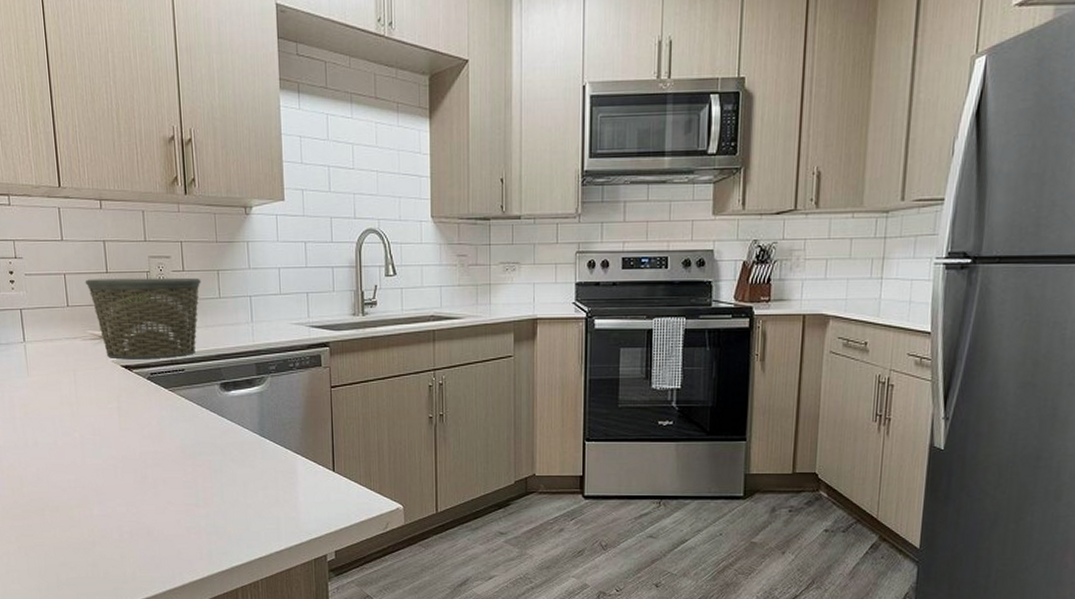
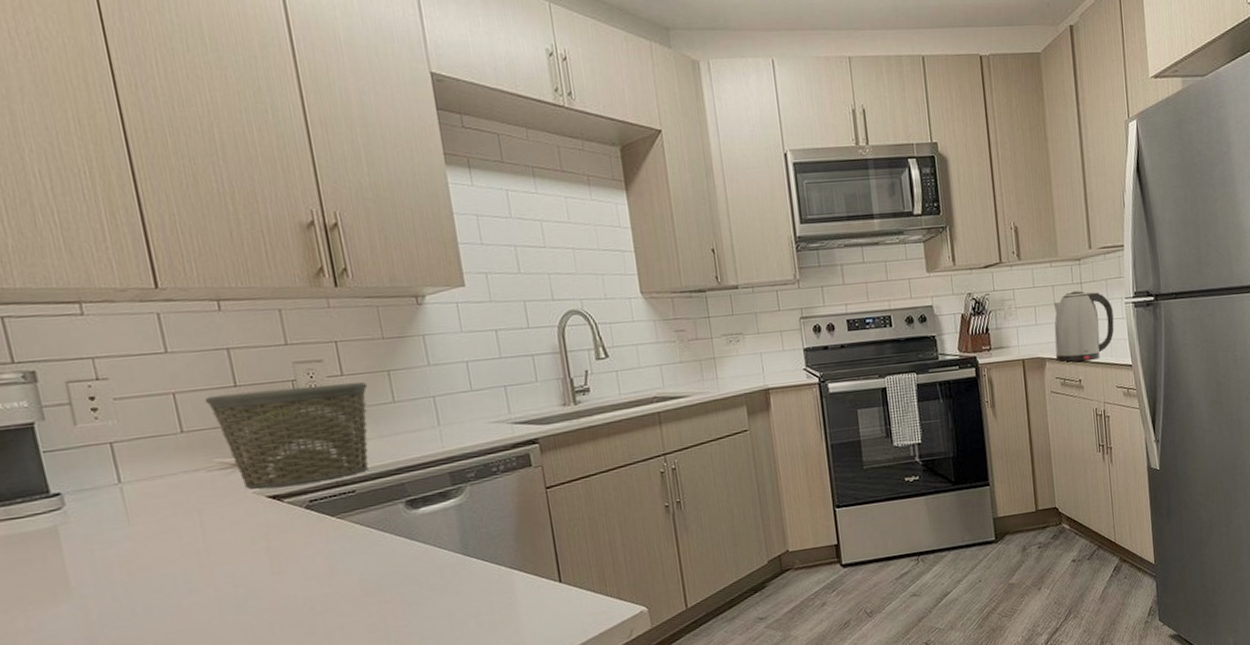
kettle: none [841,246,919,324] -> present [1054,291,1114,363]

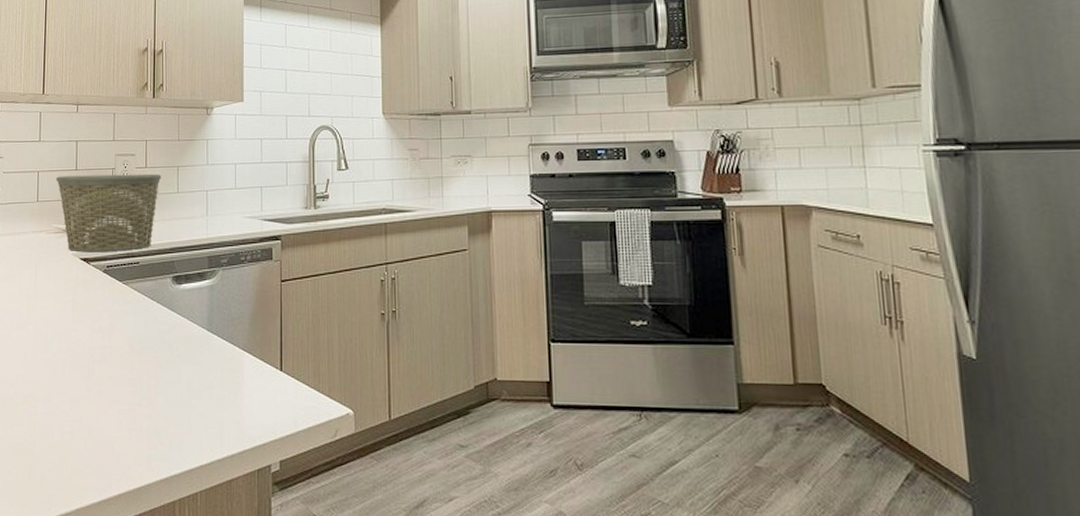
kettle: present [1054,291,1114,363] -> none [823,134,908,215]

